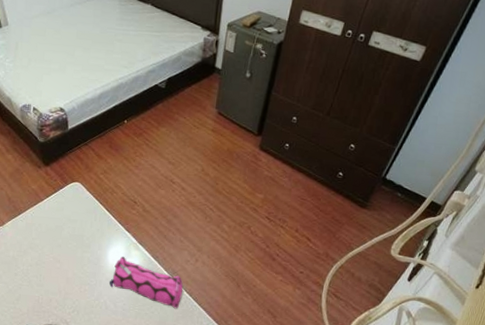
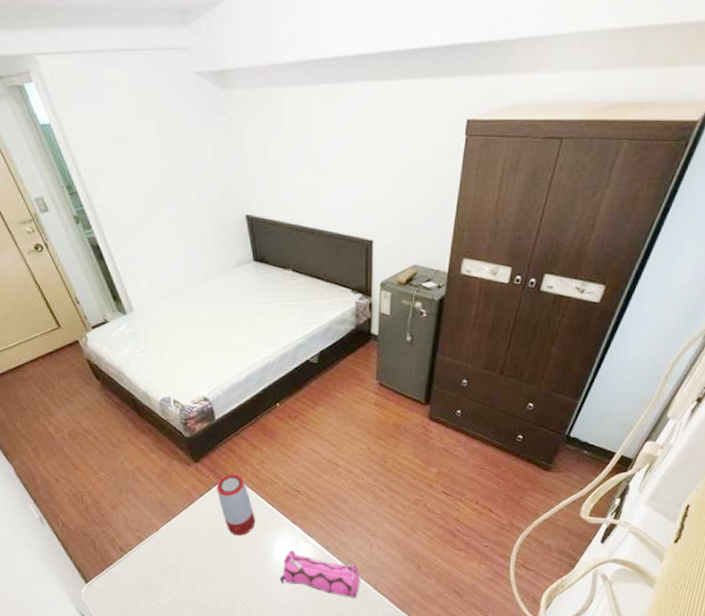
speaker: none [61,179,94,238] -> present [216,473,255,536]

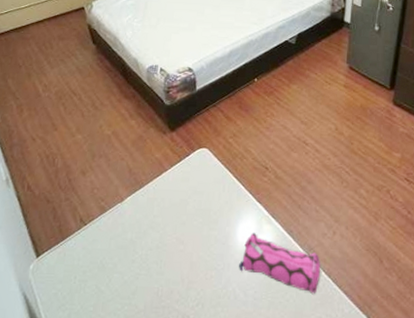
speaker: present [216,473,255,536] -> none [187,145,222,213]

